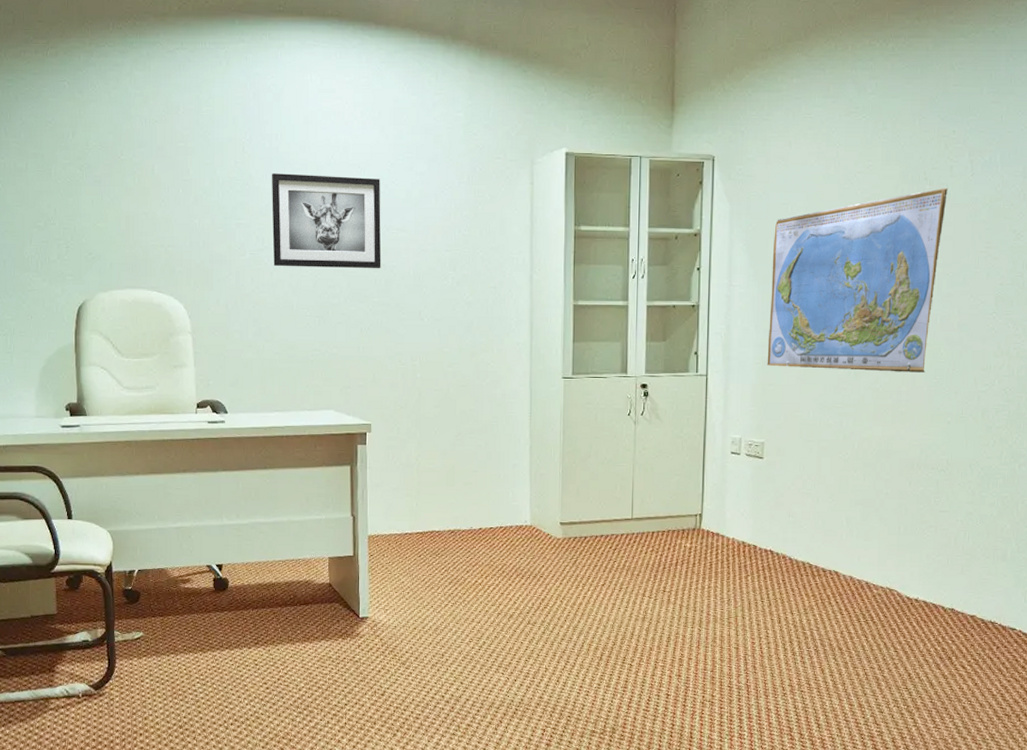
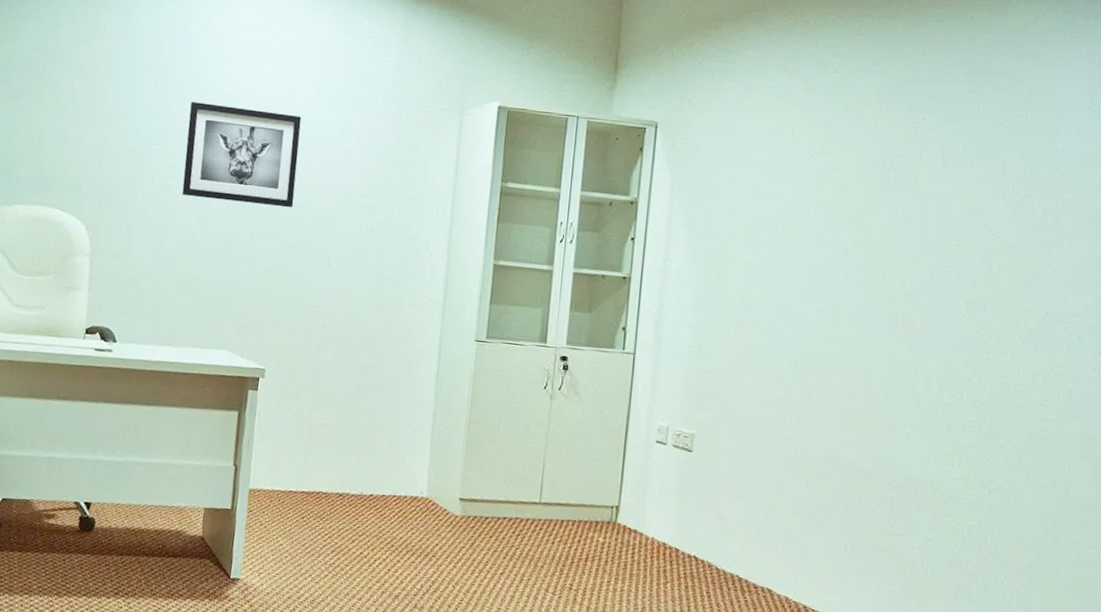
world map: present [767,187,948,373] -> none [702,176,915,376]

